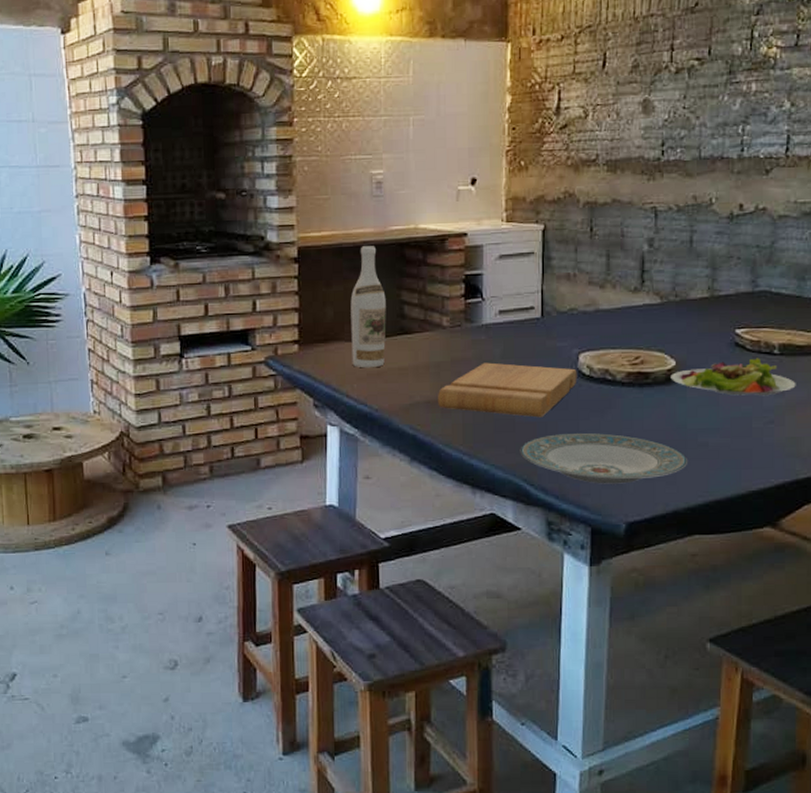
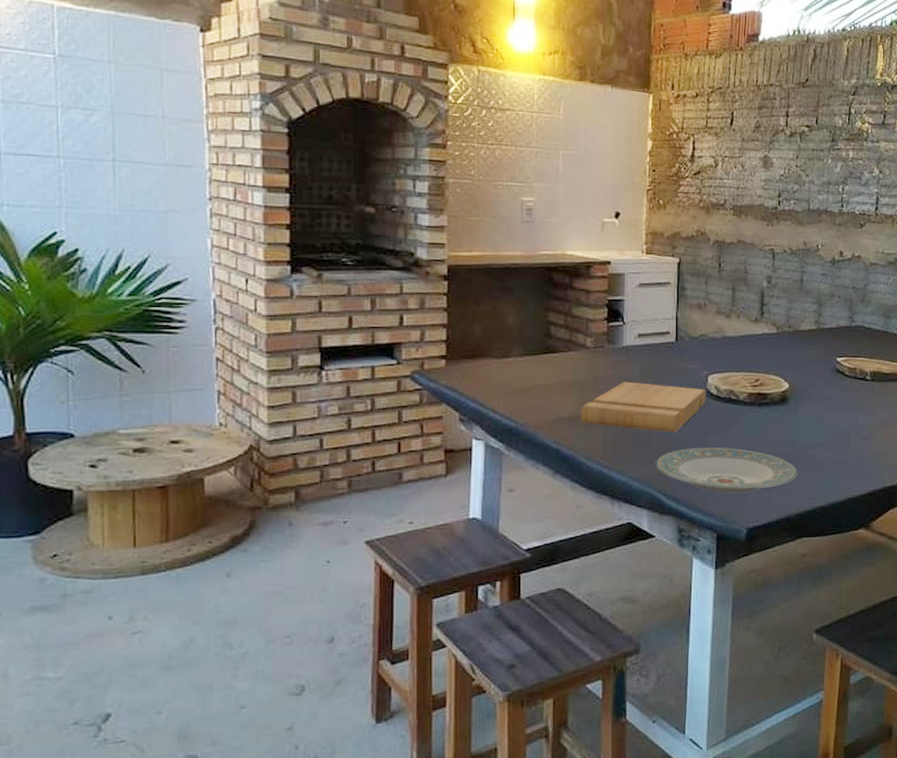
wine bottle: present [350,246,386,368] -> none [499,268,533,385]
salad plate: present [670,358,796,396] -> none [784,383,884,416]

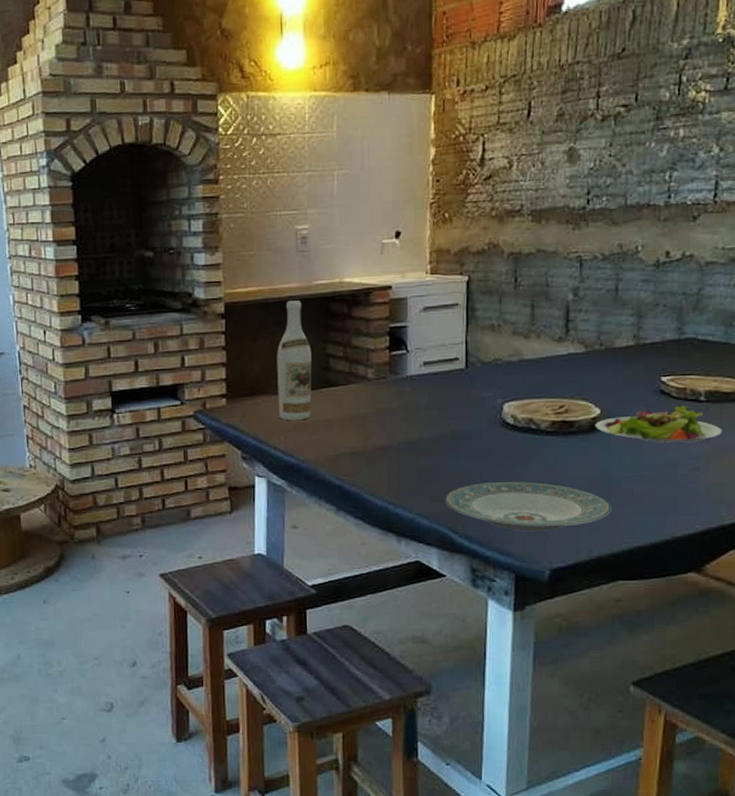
wine bottle: none [499,268,533,385] -> present [276,300,312,421]
cutting board: present [581,381,706,433] -> none [363,413,502,467]
salad plate: none [784,383,884,416] -> present [595,405,722,443]

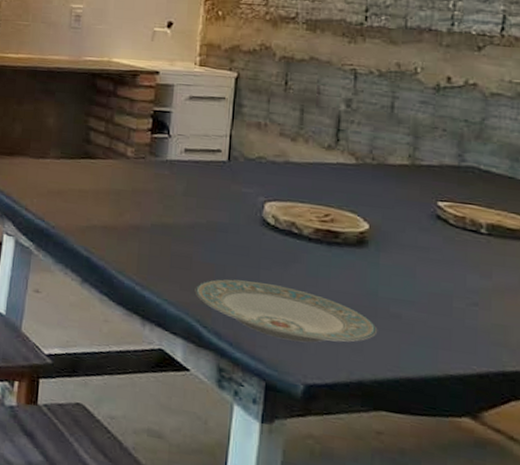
wine bottle: present [276,300,312,421] -> none [34,71,74,187]
salad plate: present [595,405,722,443] -> none [362,232,506,276]

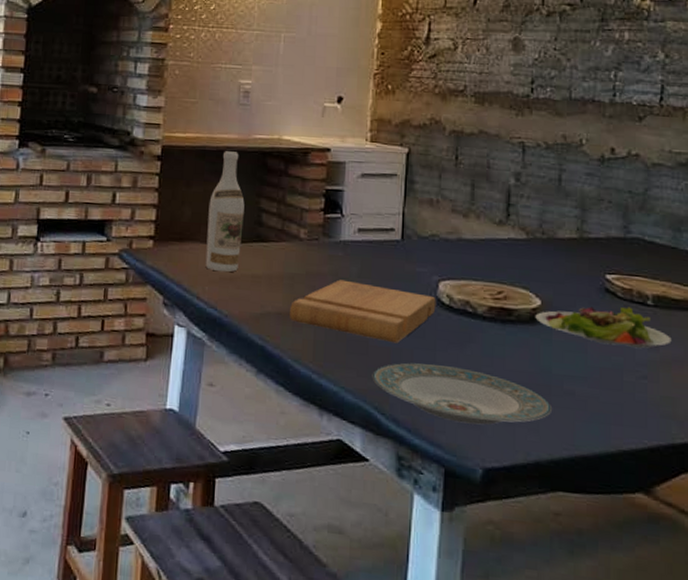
wine bottle: none [34,71,74,187] -> present [205,151,245,273]
cutting board: none [115,197,262,260] -> present [290,279,436,344]
salad plate: none [362,232,506,276] -> present [535,306,672,349]

